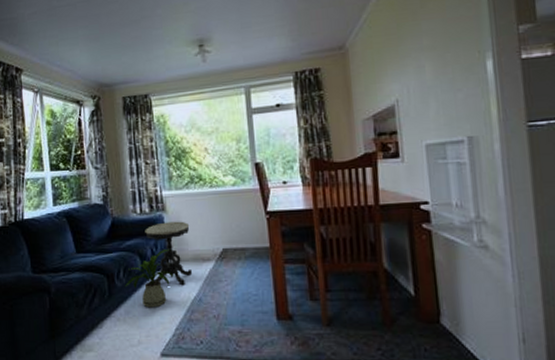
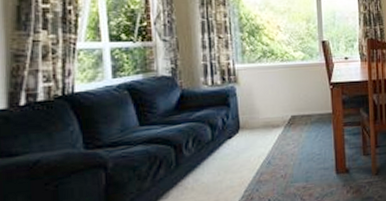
house plant: present [124,248,177,308] -> none [193,117,247,174]
side table: present [145,221,193,286] -> none [216,92,263,151]

